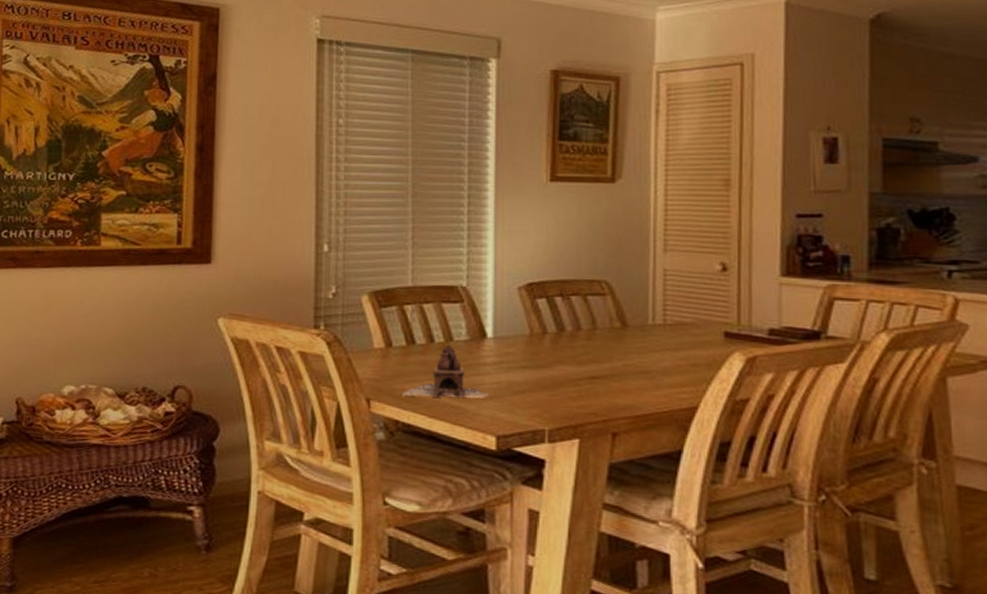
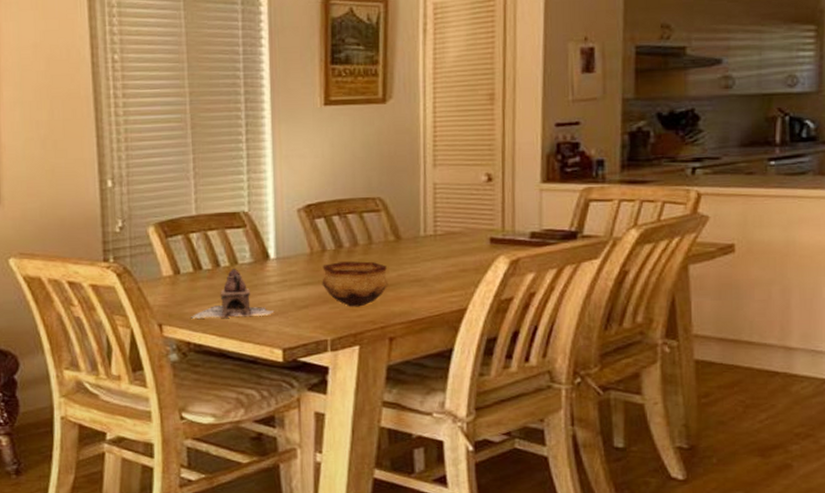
bowl: none [541,346,613,397] -> present [322,261,389,307]

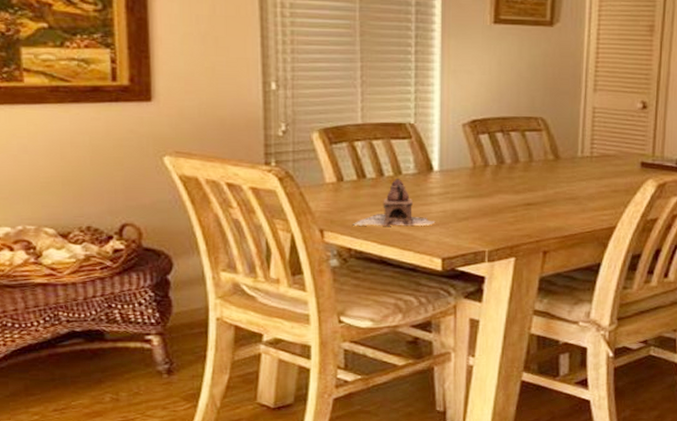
bowl: present [322,261,389,307] -> none [483,177,546,221]

